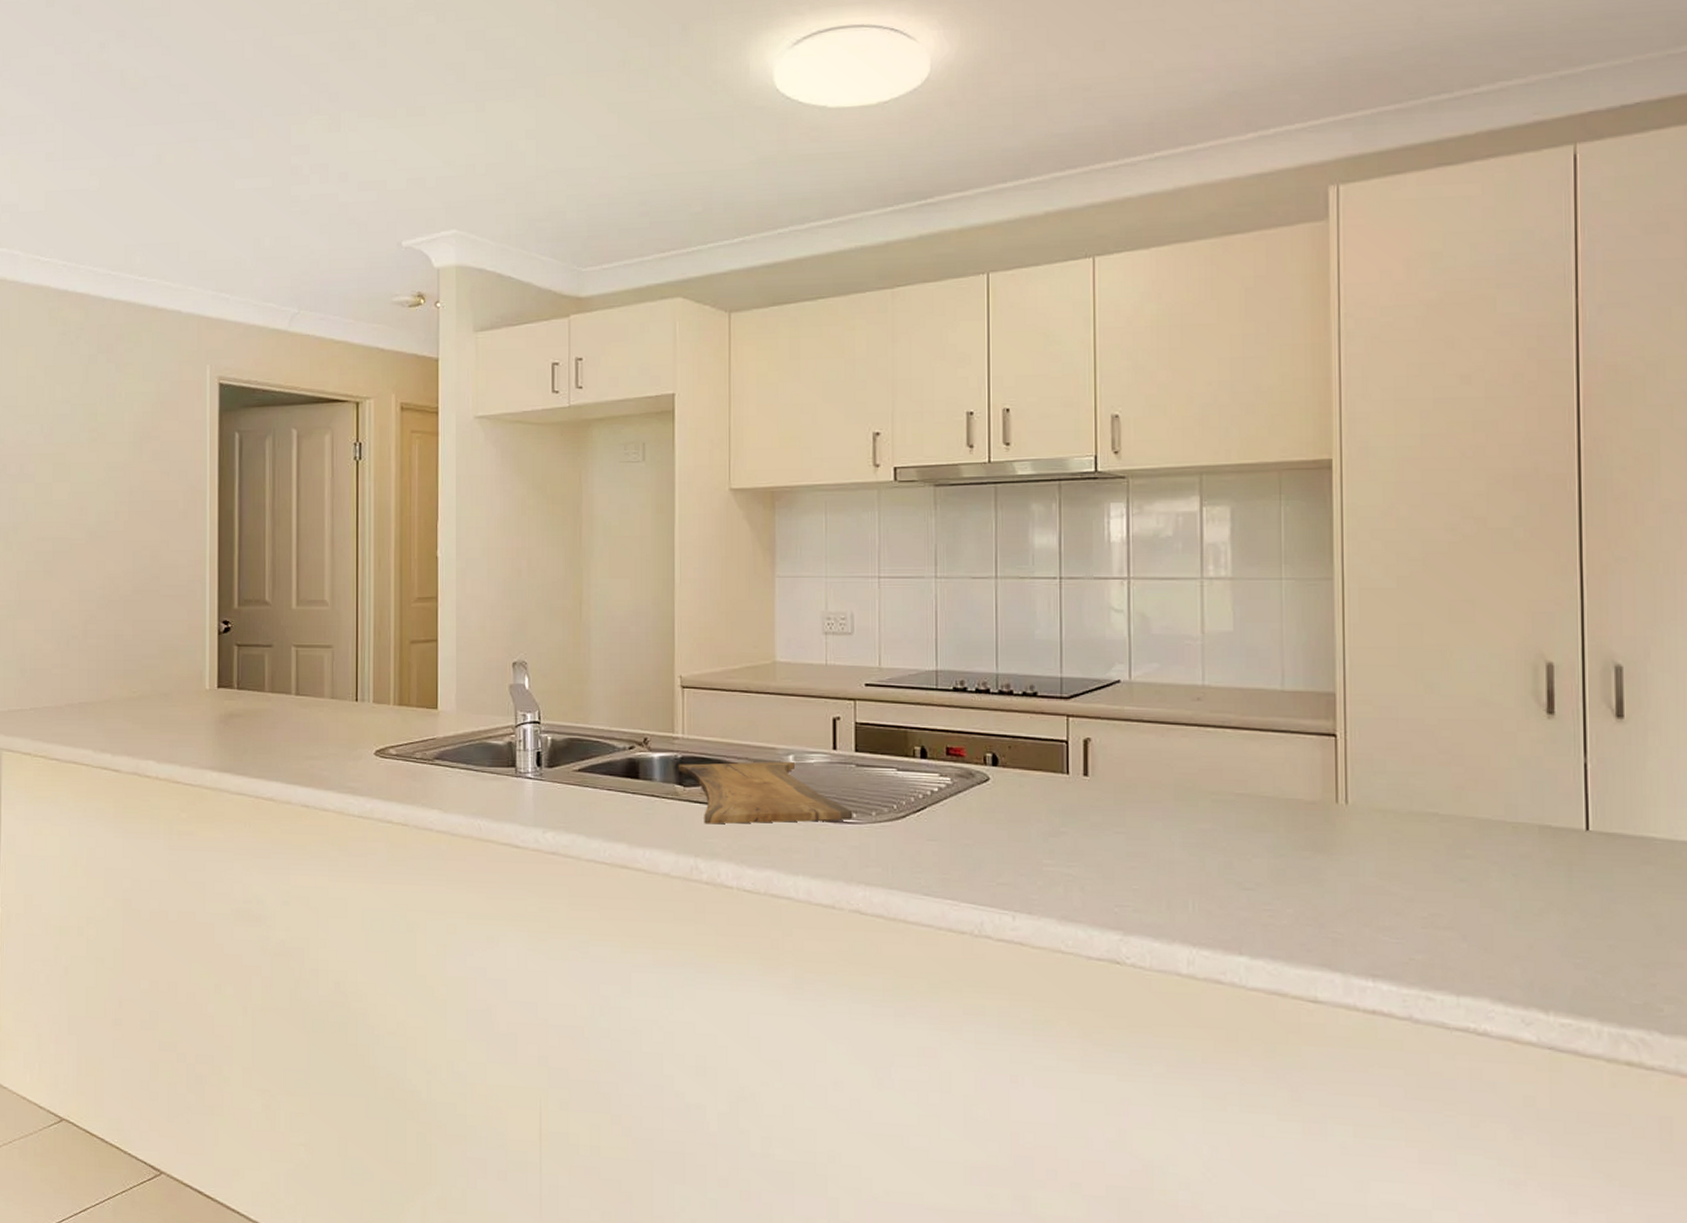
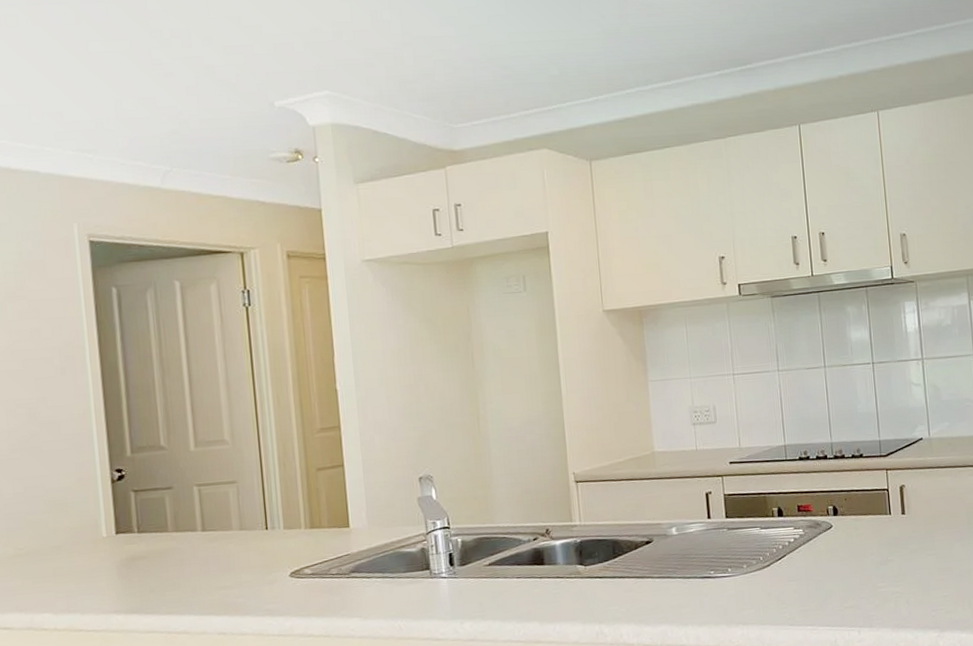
cutting board: present [678,762,853,824] -> none [578,533,729,595]

